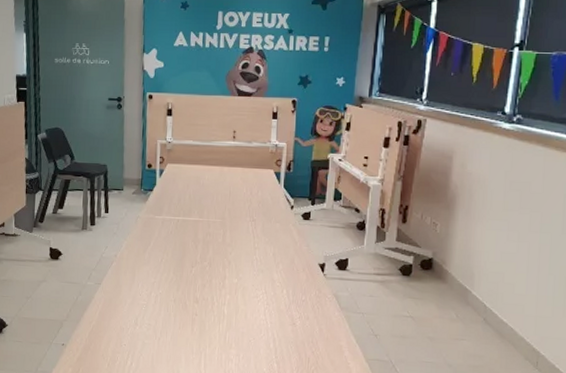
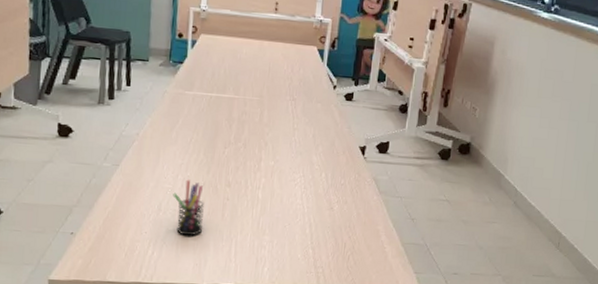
pen holder: none [147,296,175,349] -> present [173,179,204,236]

